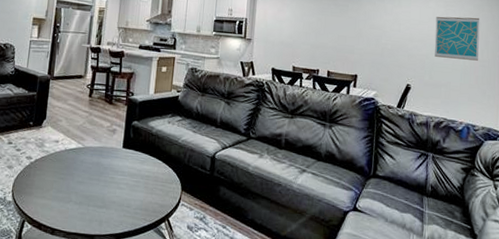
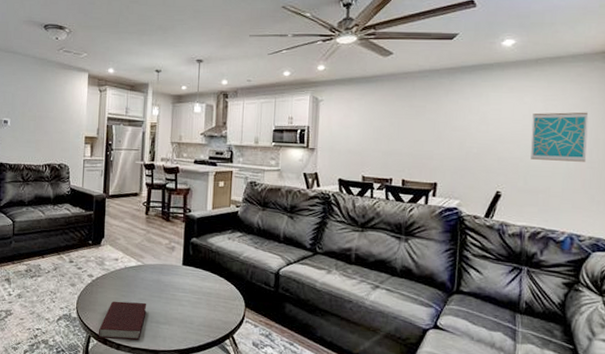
book: none [32,184,85,225] -> present [98,301,147,341]

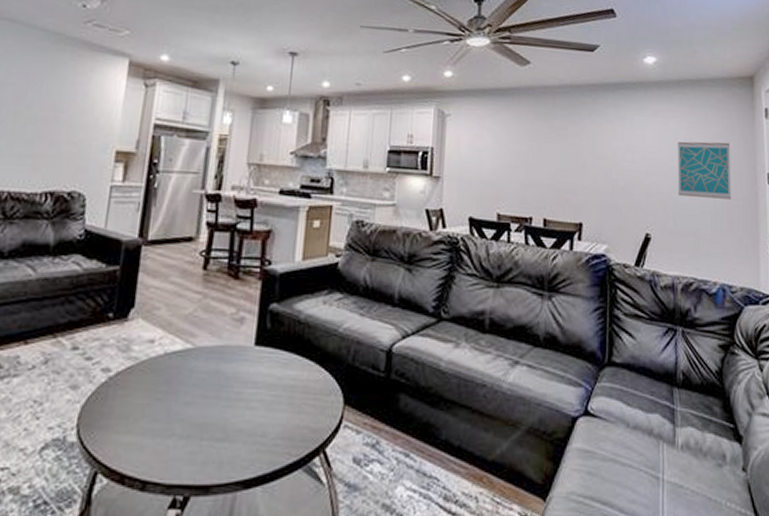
book: present [98,301,147,341] -> none [110,408,196,475]

